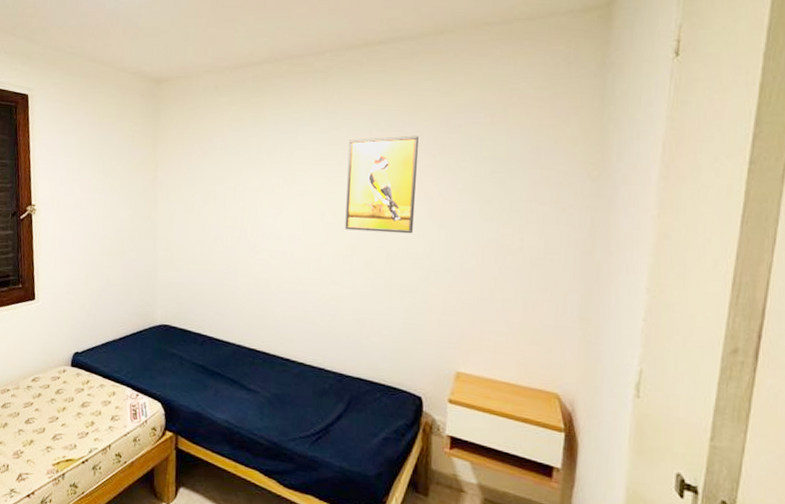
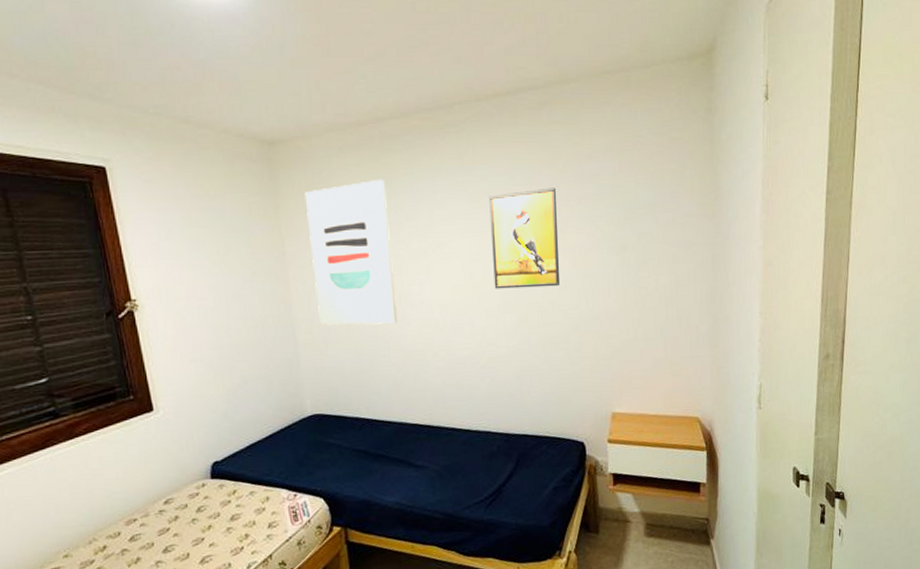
wall art: none [178,117,252,251] -> present [304,179,398,326]

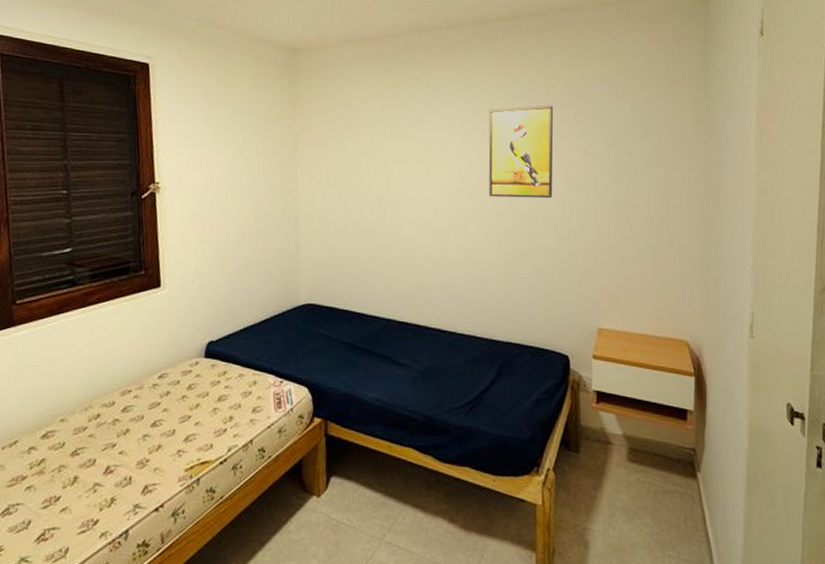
wall art: present [304,179,398,326] -> none [319,88,395,222]

